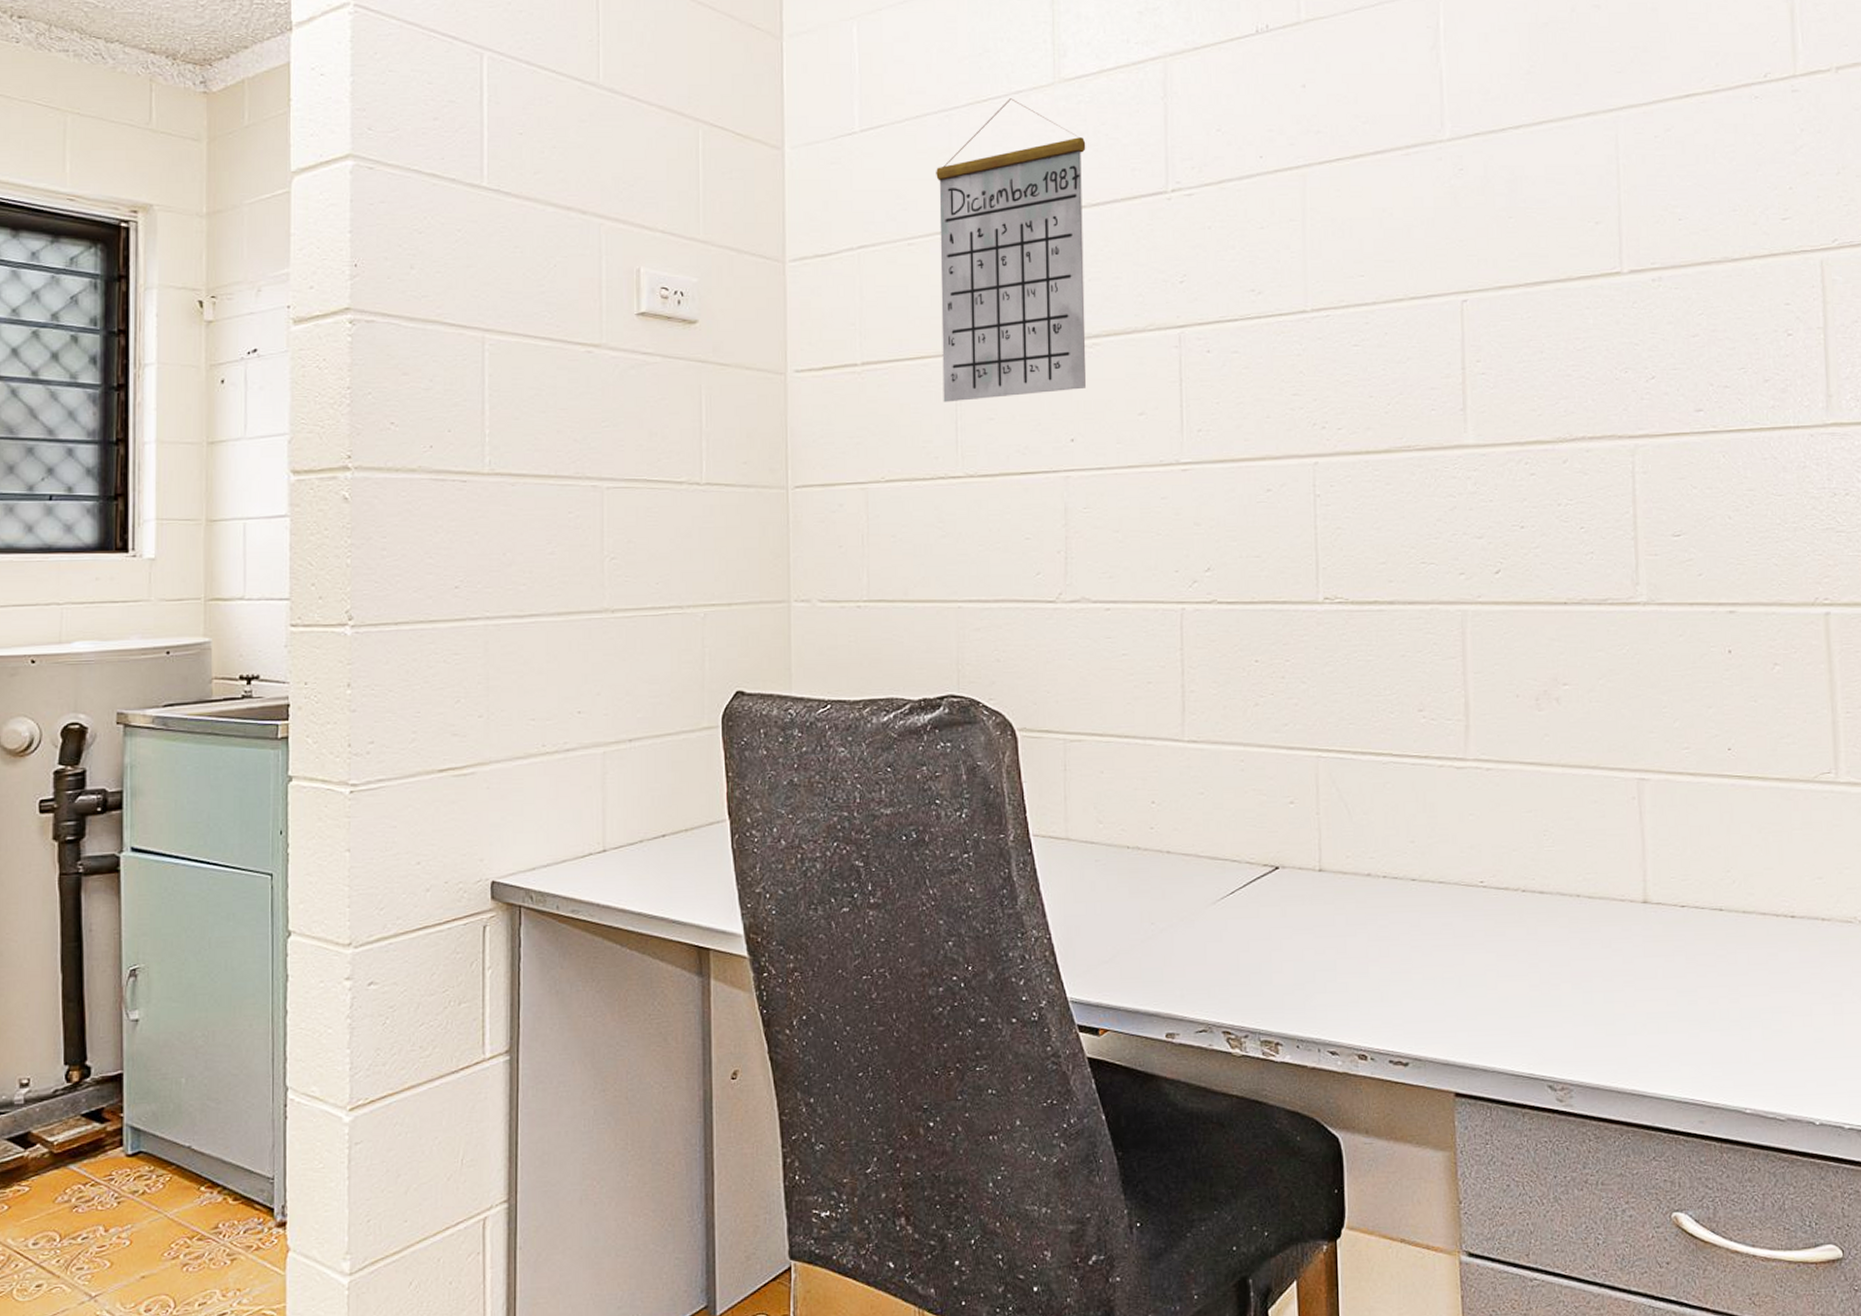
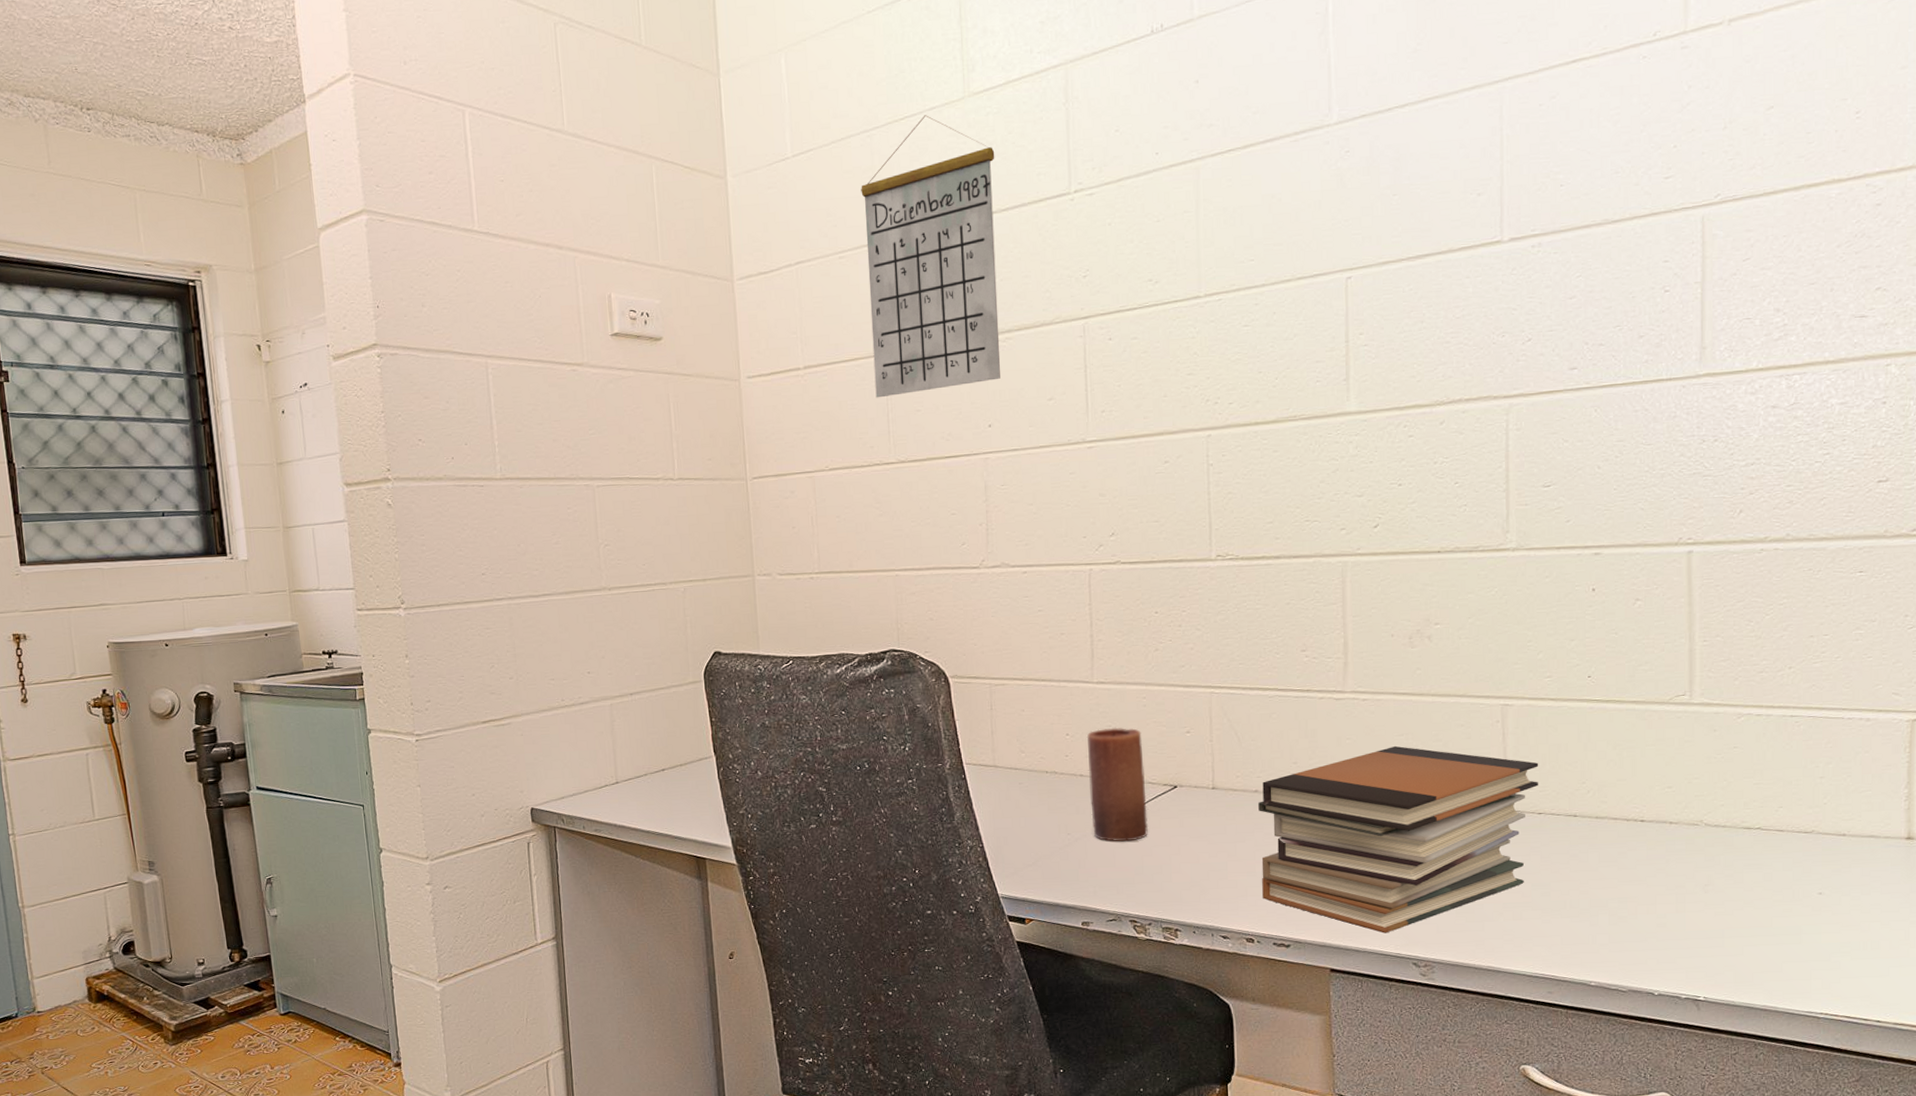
candle: none [1175,795,1246,933] -> present [1086,727,1149,841]
book stack: none [1371,823,1681,1049] -> present [1258,745,1539,933]

